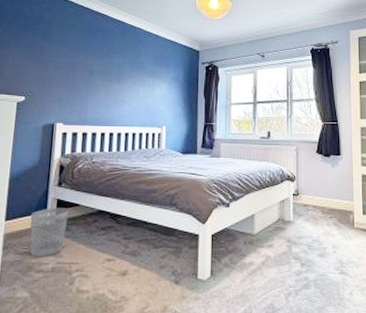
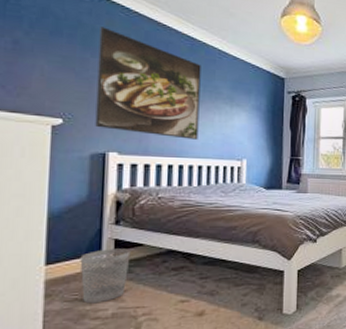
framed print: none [48,20,130,110] -> present [95,26,201,140]

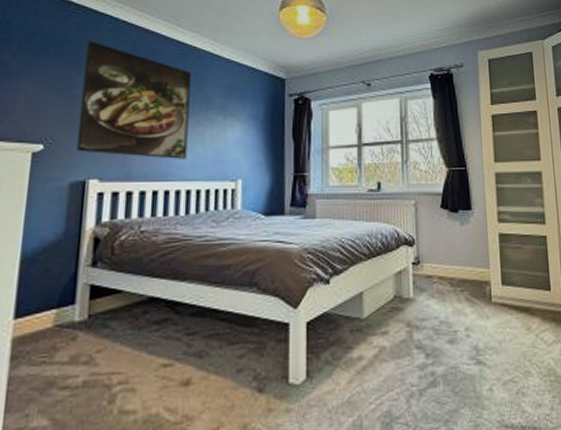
wastebasket: present [80,248,131,304] -> none [51,296,108,369]

